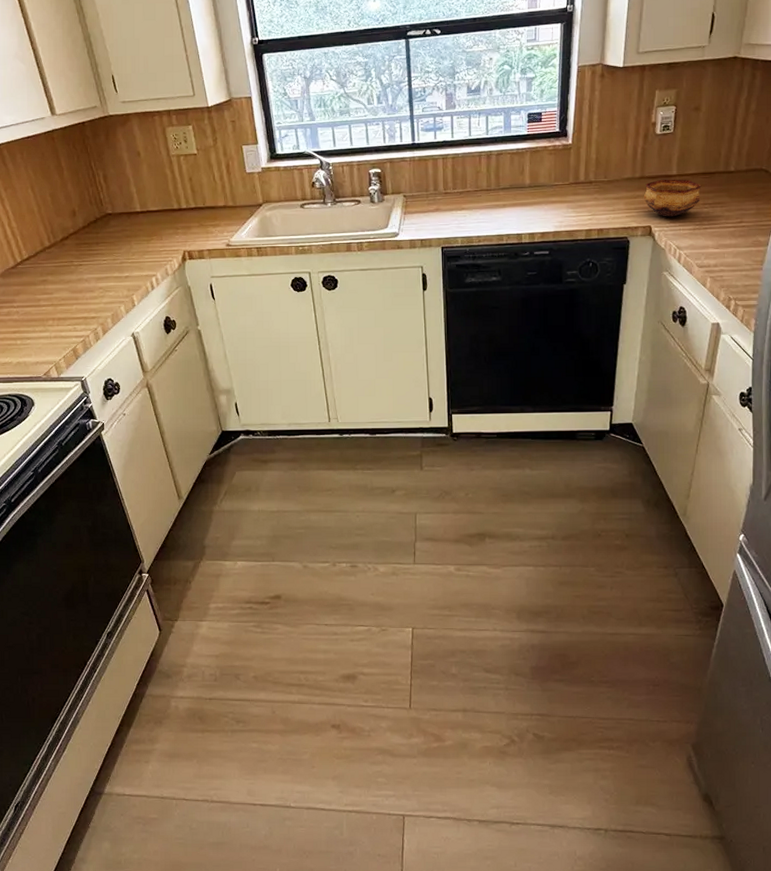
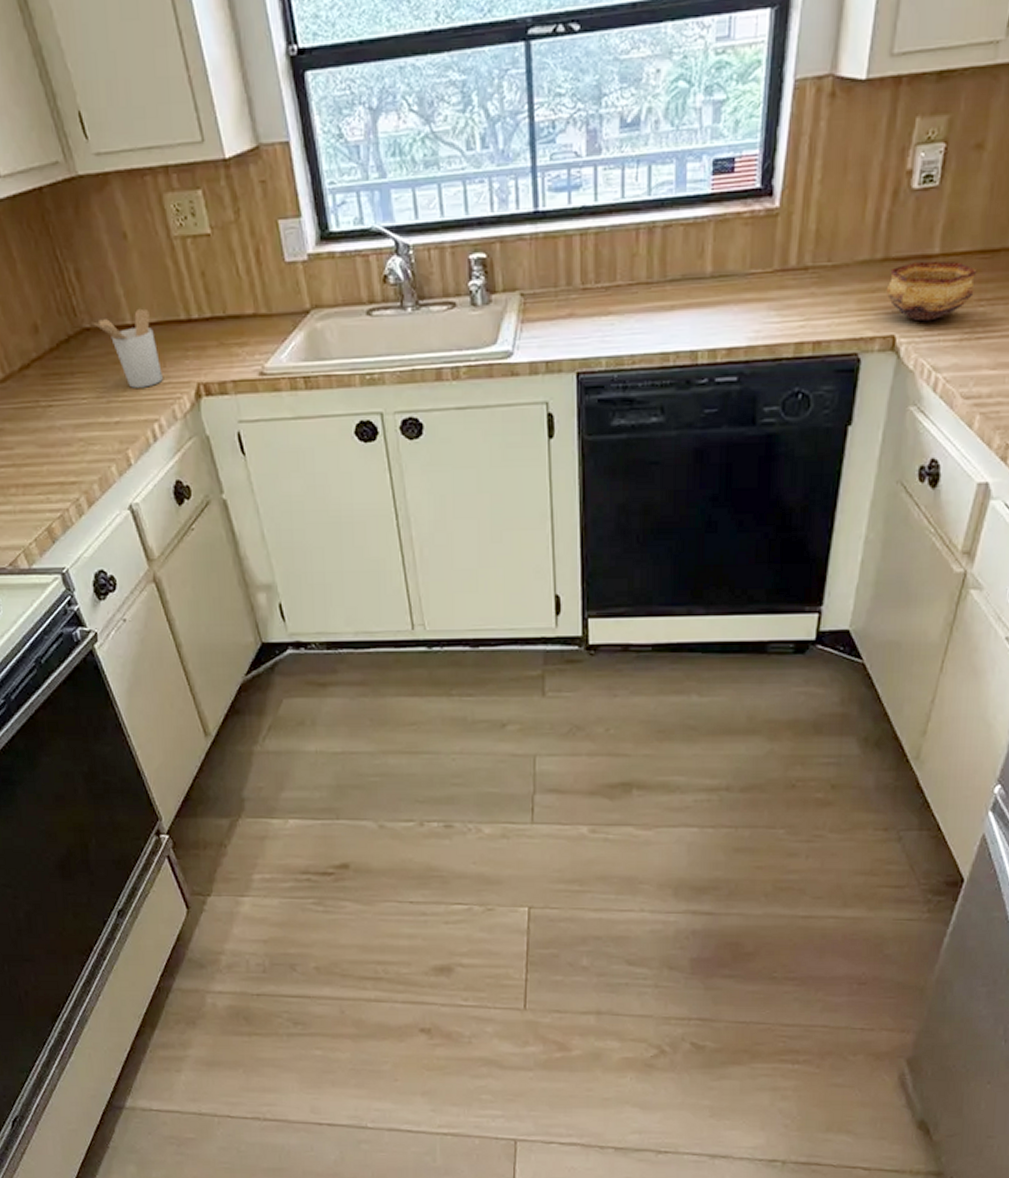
utensil holder: none [113,201,160,254] -> present [91,308,163,388]

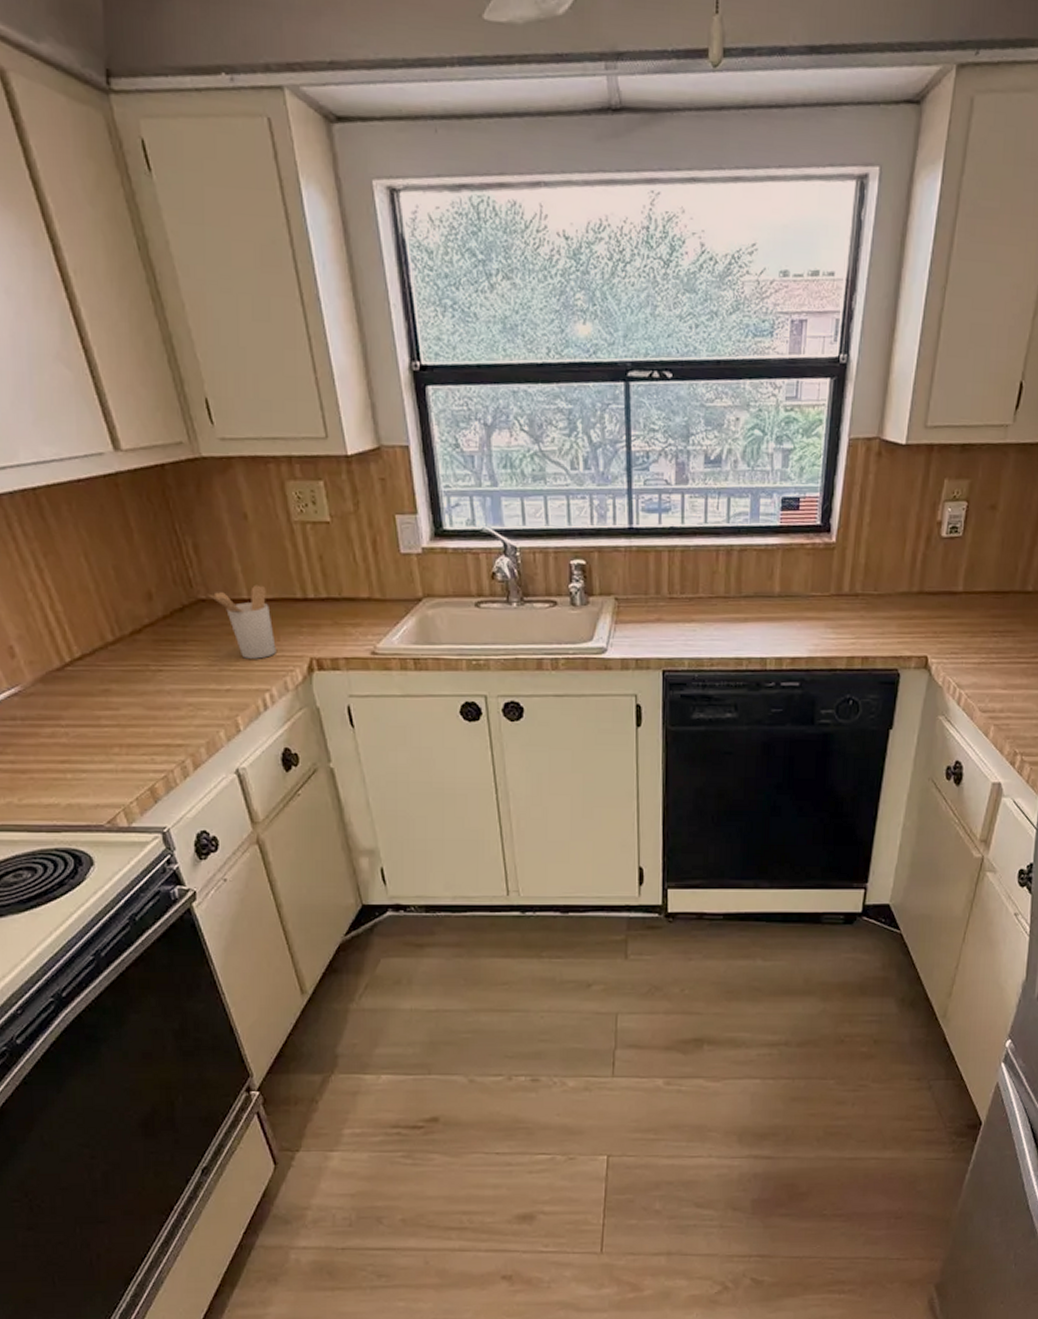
bowl: present [885,261,978,322] -> none [920,596,992,646]

